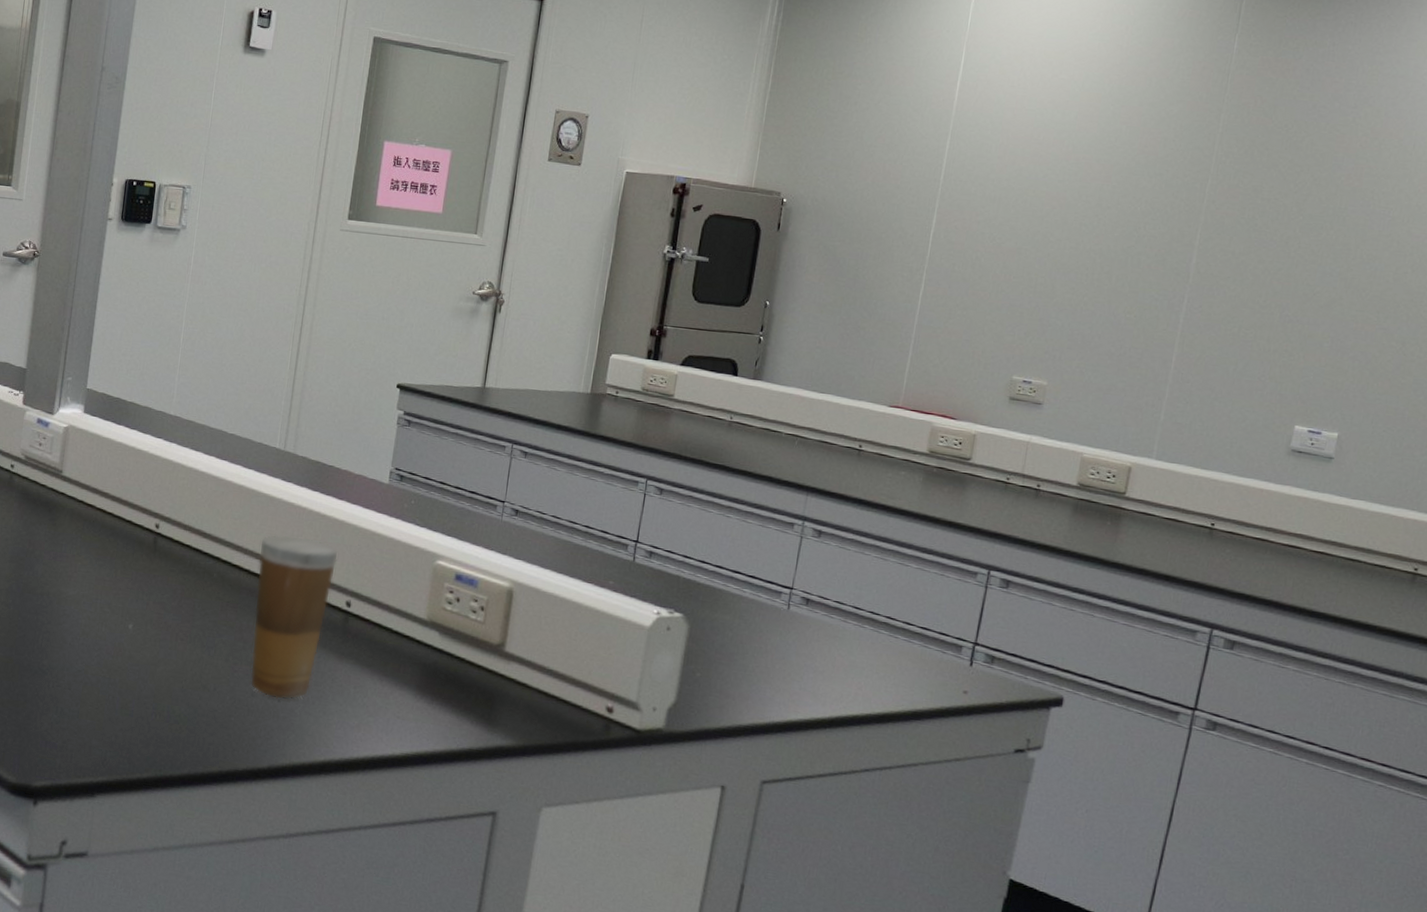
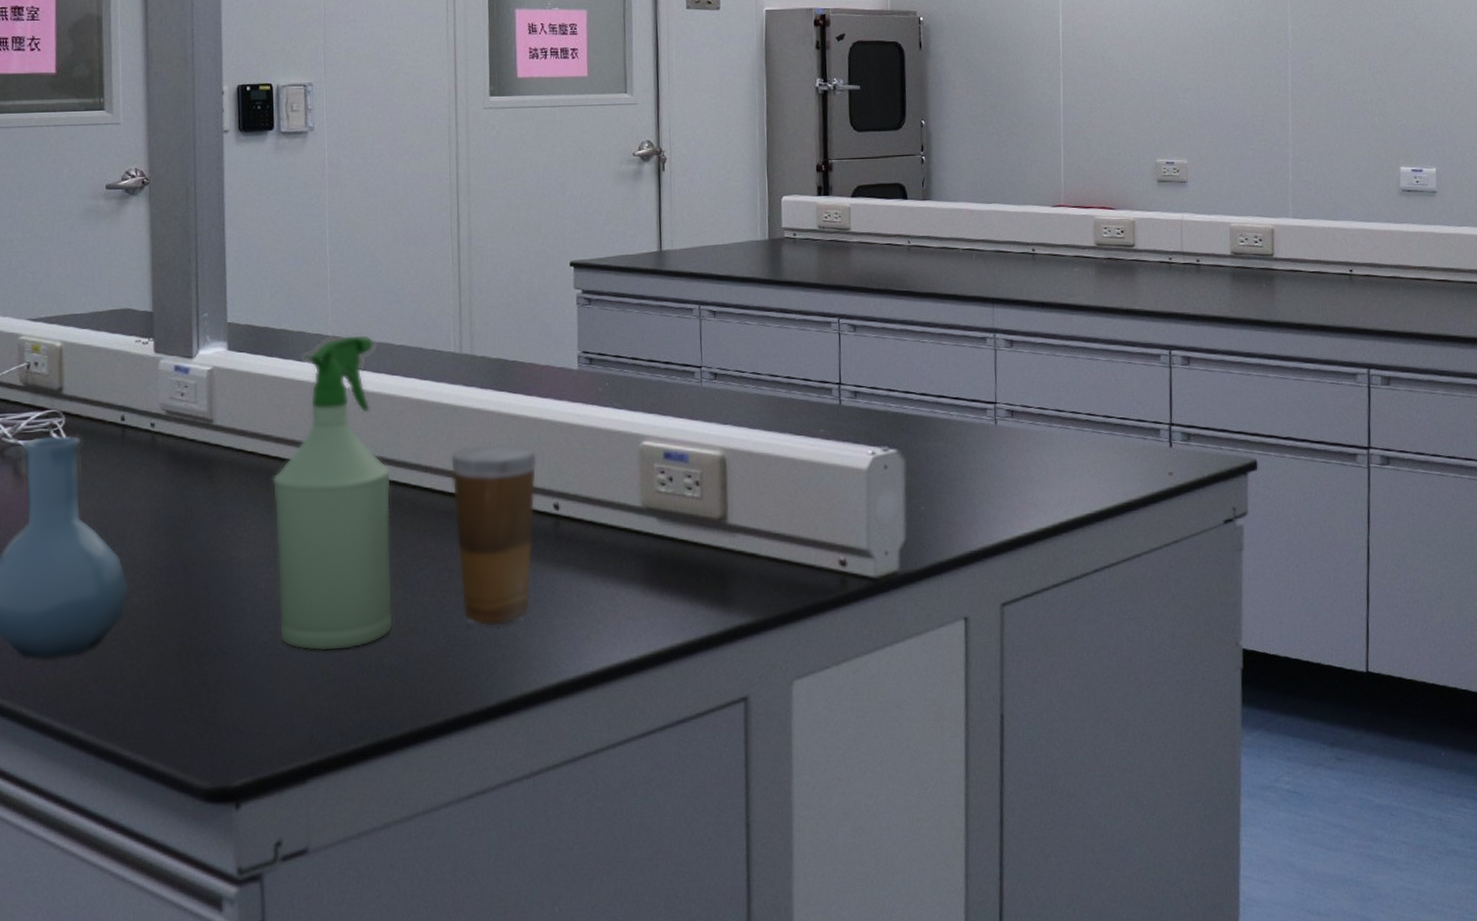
spray bottle: none [90,417,209,692] -> present [272,335,393,651]

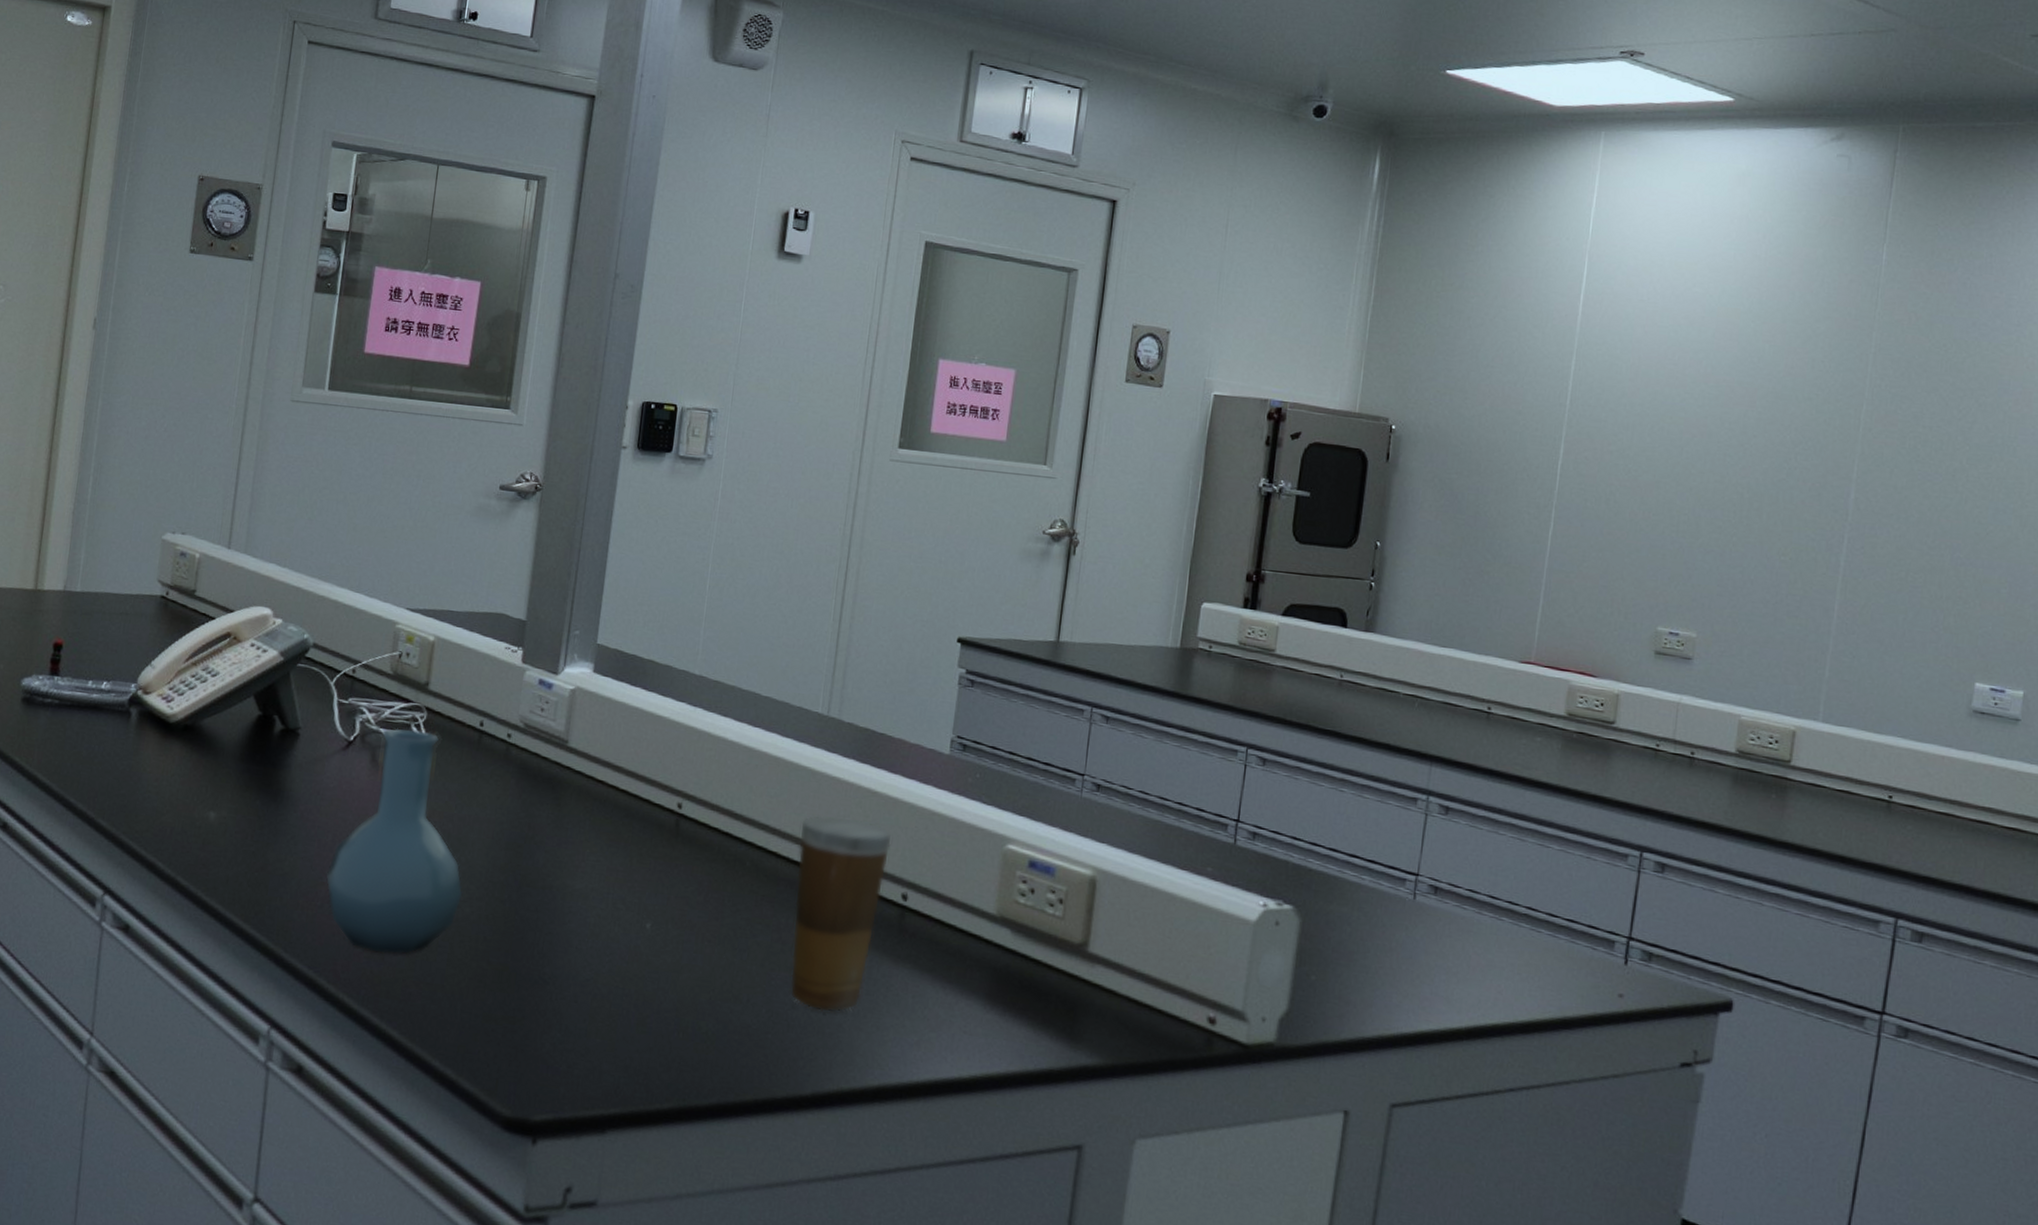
spray bottle: present [272,335,393,651] -> none [601,677,740,1004]

